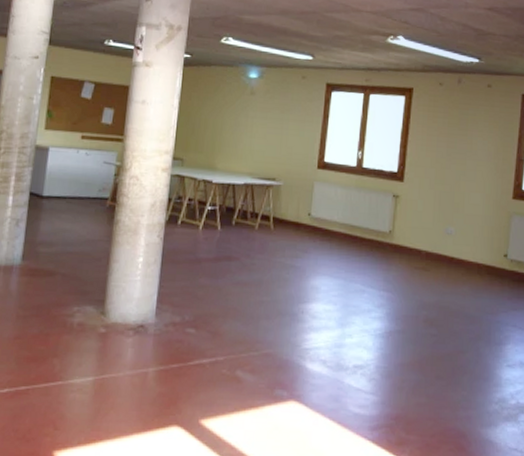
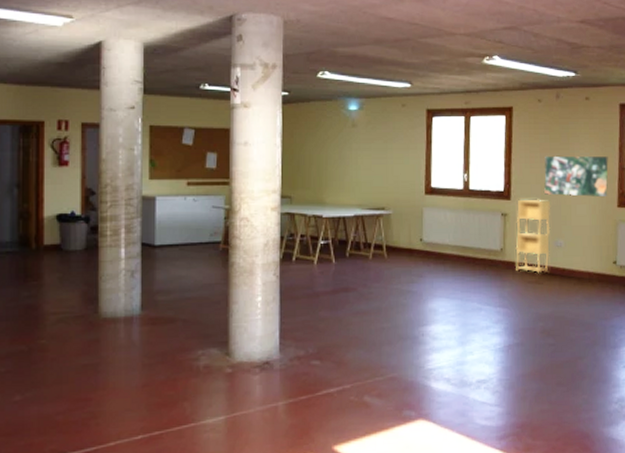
shelving unit: none [403,182,445,260] -> present [515,199,551,274]
aerial map: none [439,141,507,187] -> present [544,156,608,197]

